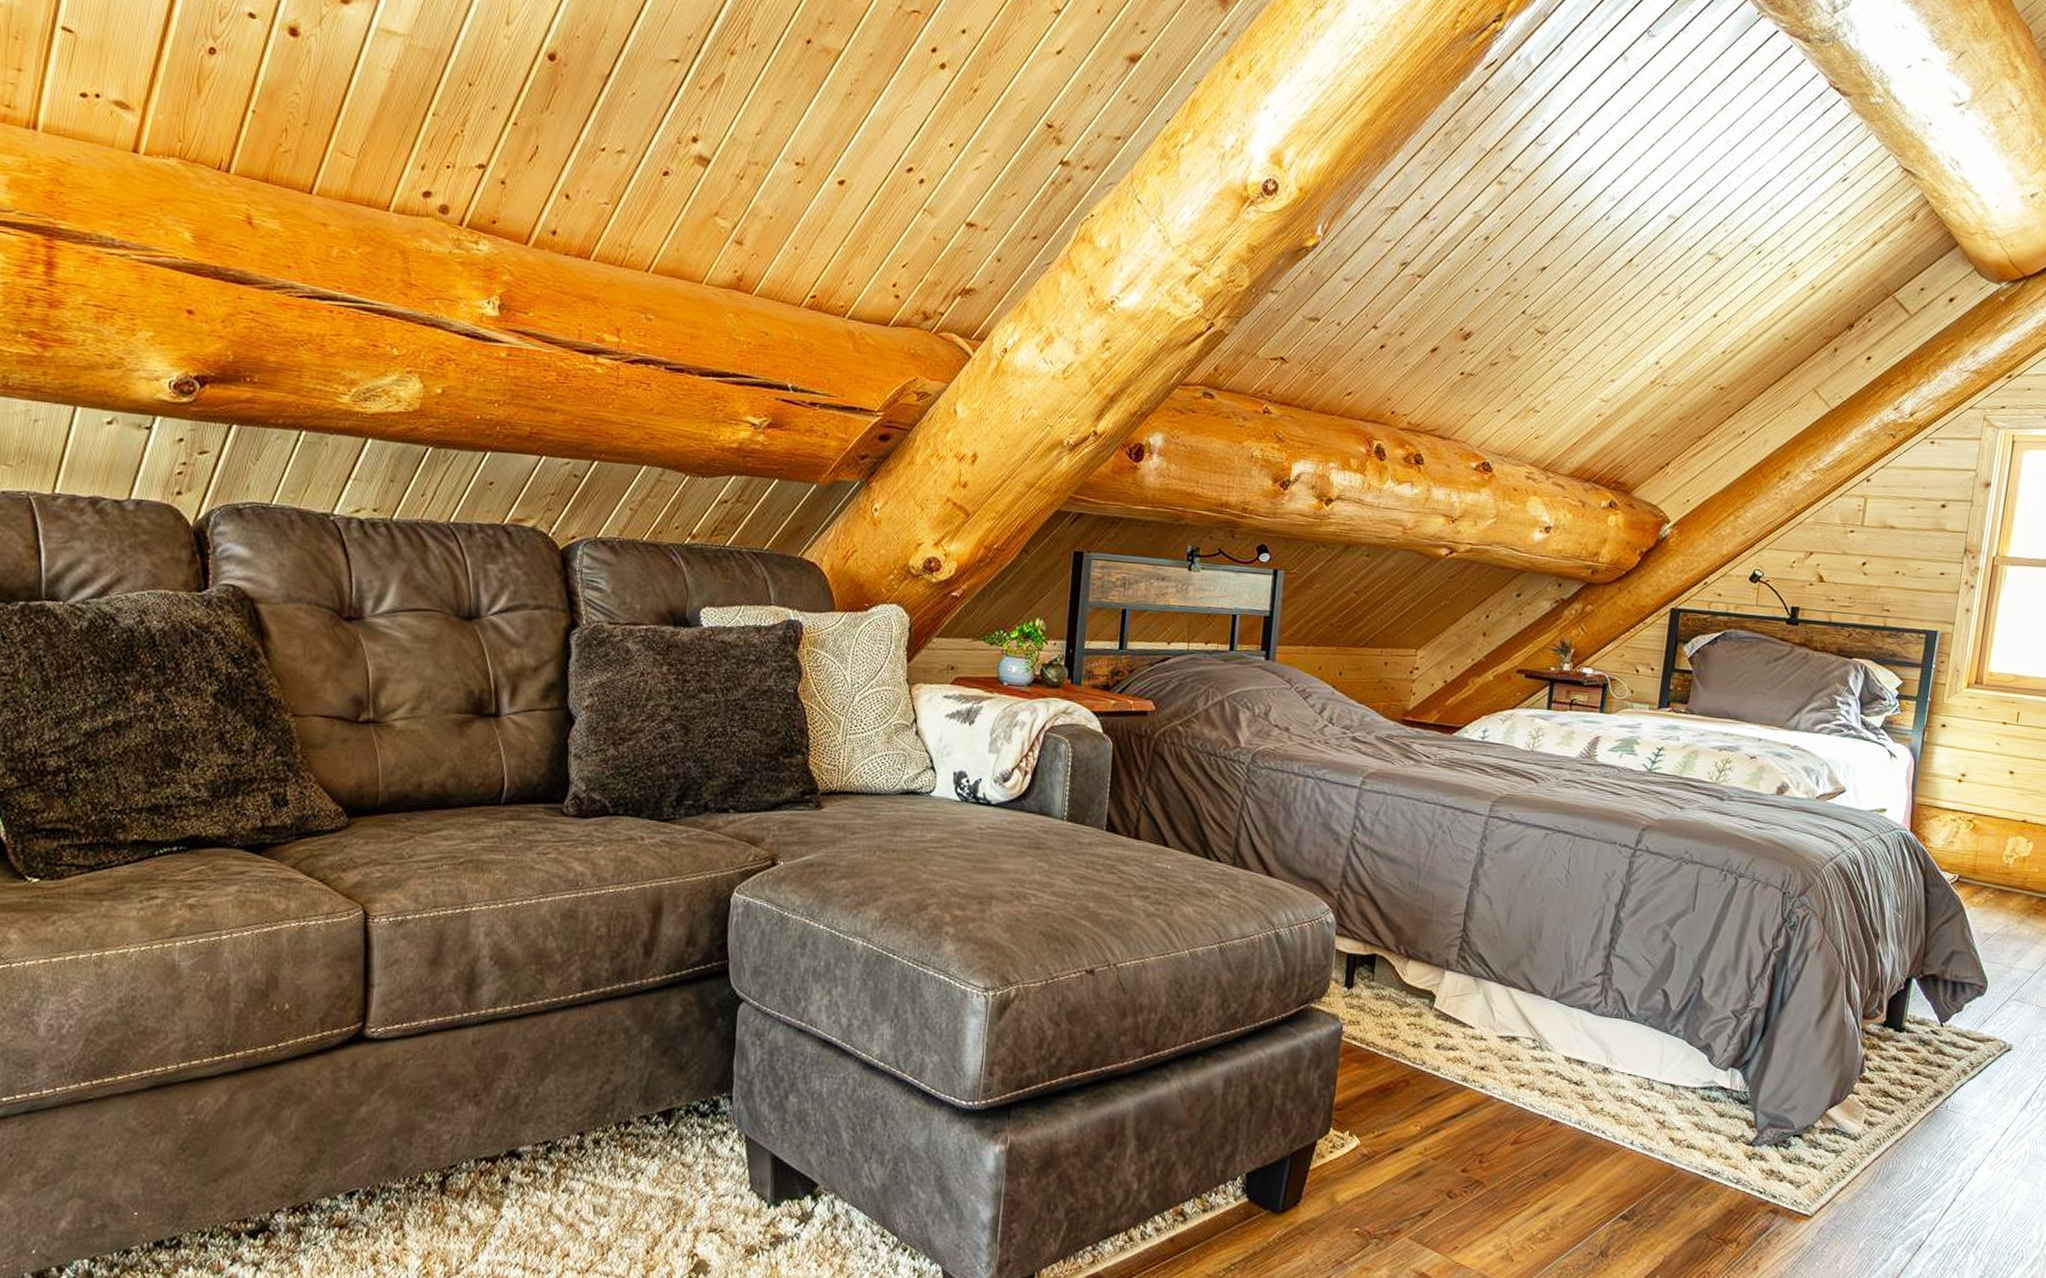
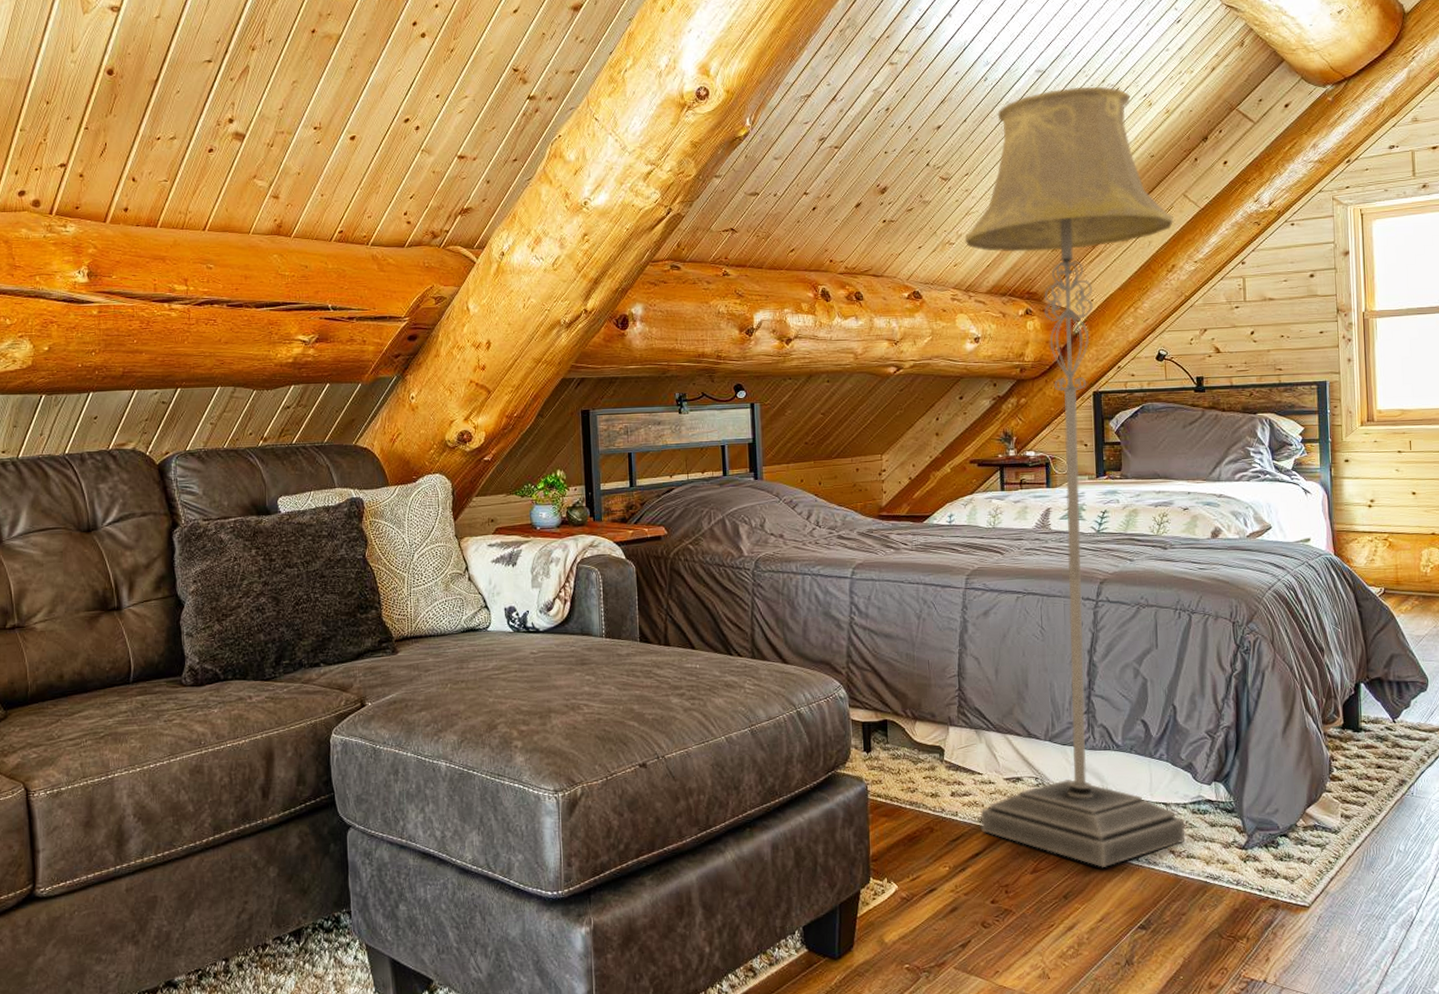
floor lamp: none [1463,242,1798,1147] -> present [964,86,1186,867]

